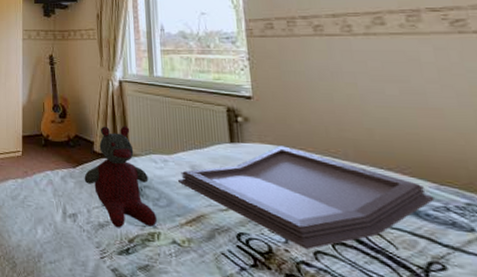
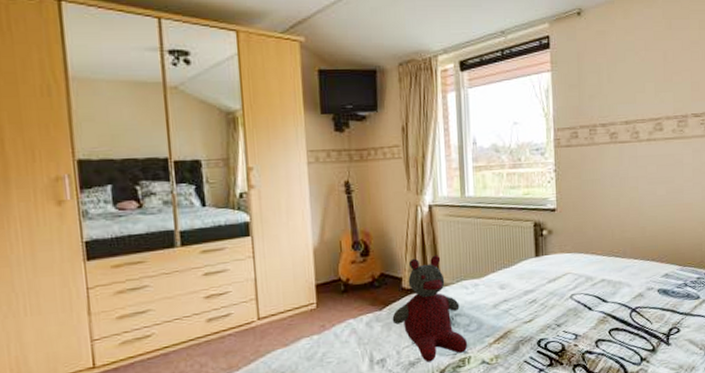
serving tray: present [177,145,435,249] -> none [487,252,679,340]

